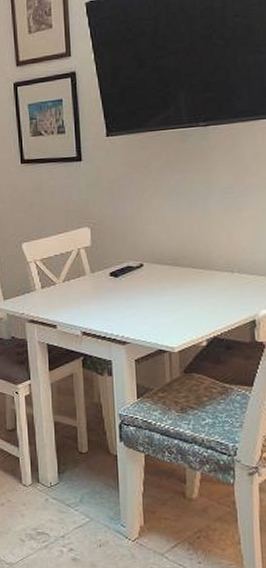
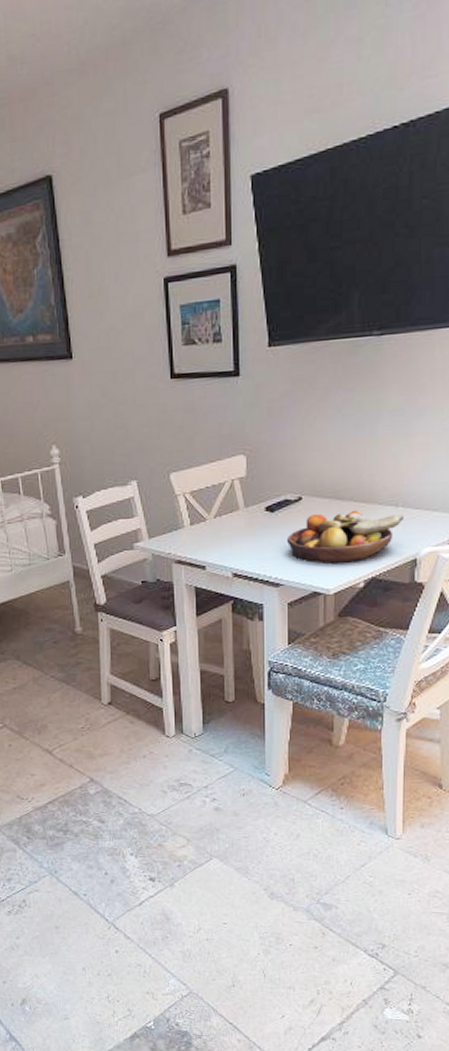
fruit bowl: none [132,275,240,325] -> present [287,510,403,565]

